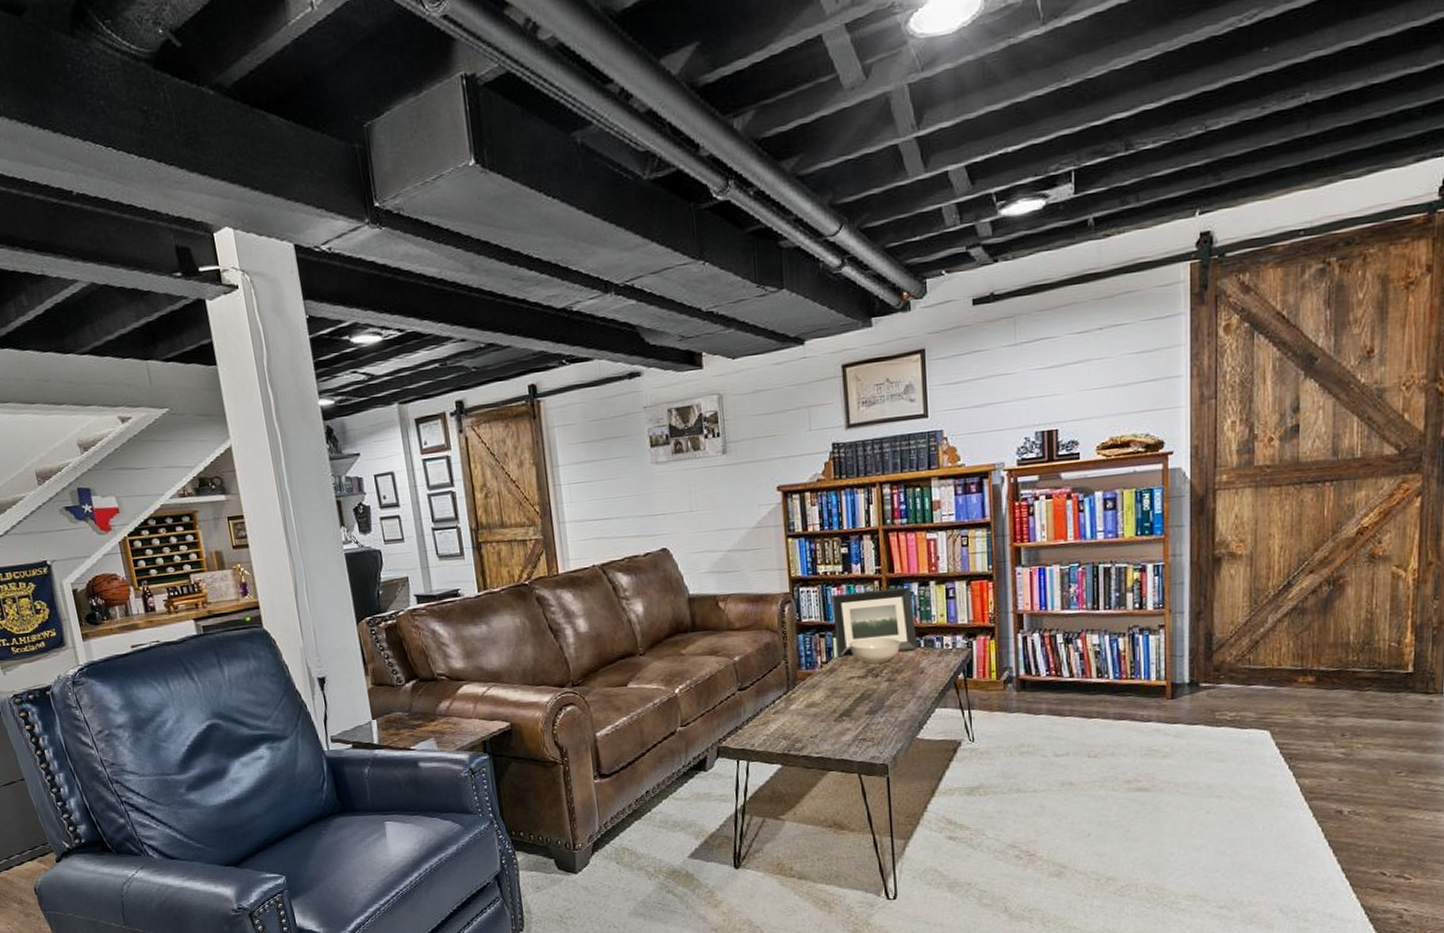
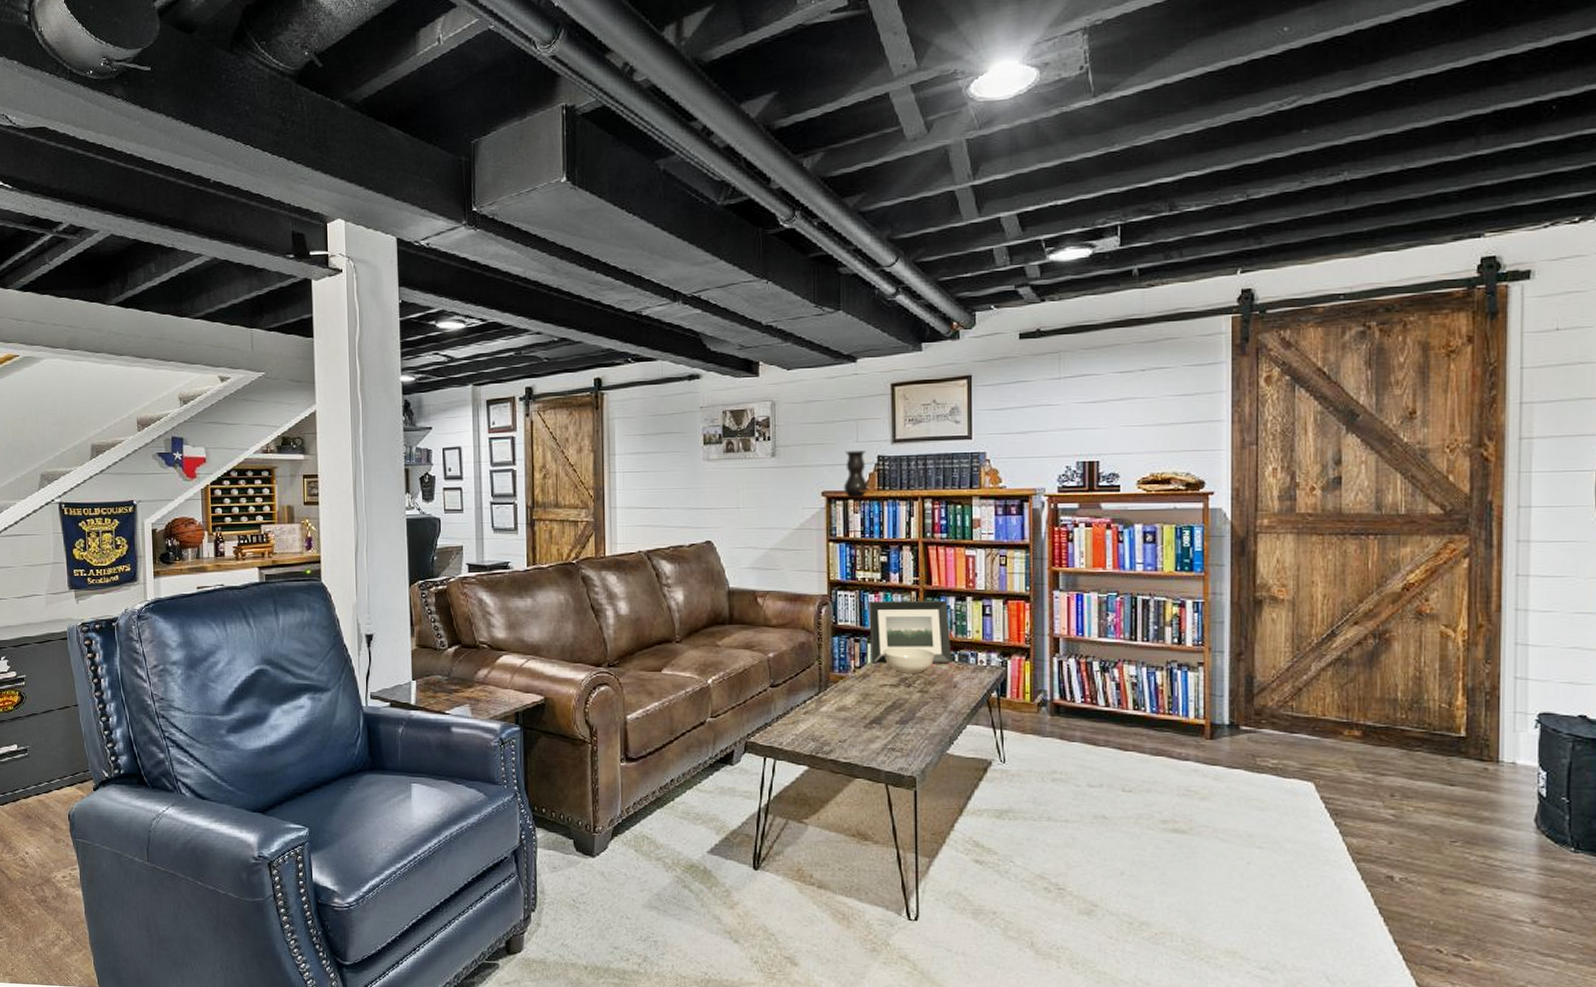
vase: none [797,439,825,491] -> present [843,451,869,499]

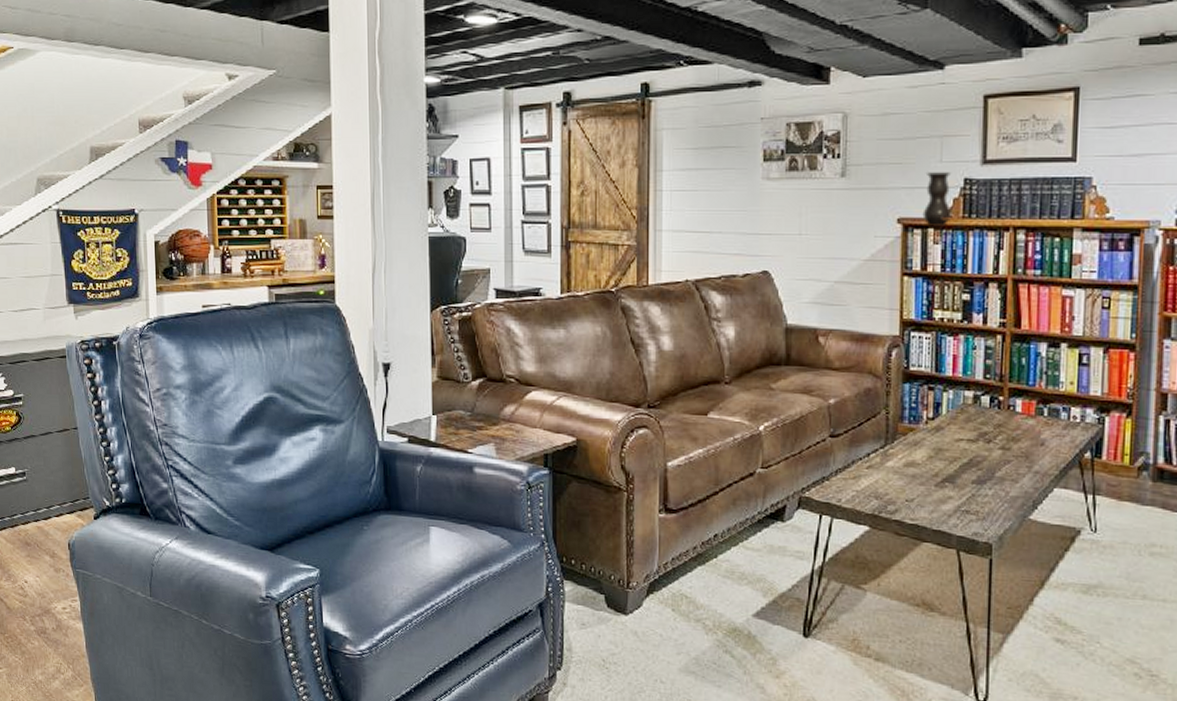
picture frame: present [867,601,952,664] -> none [945,345,1040,418]
bowl: present [883,647,936,673] -> none [961,397,1021,428]

